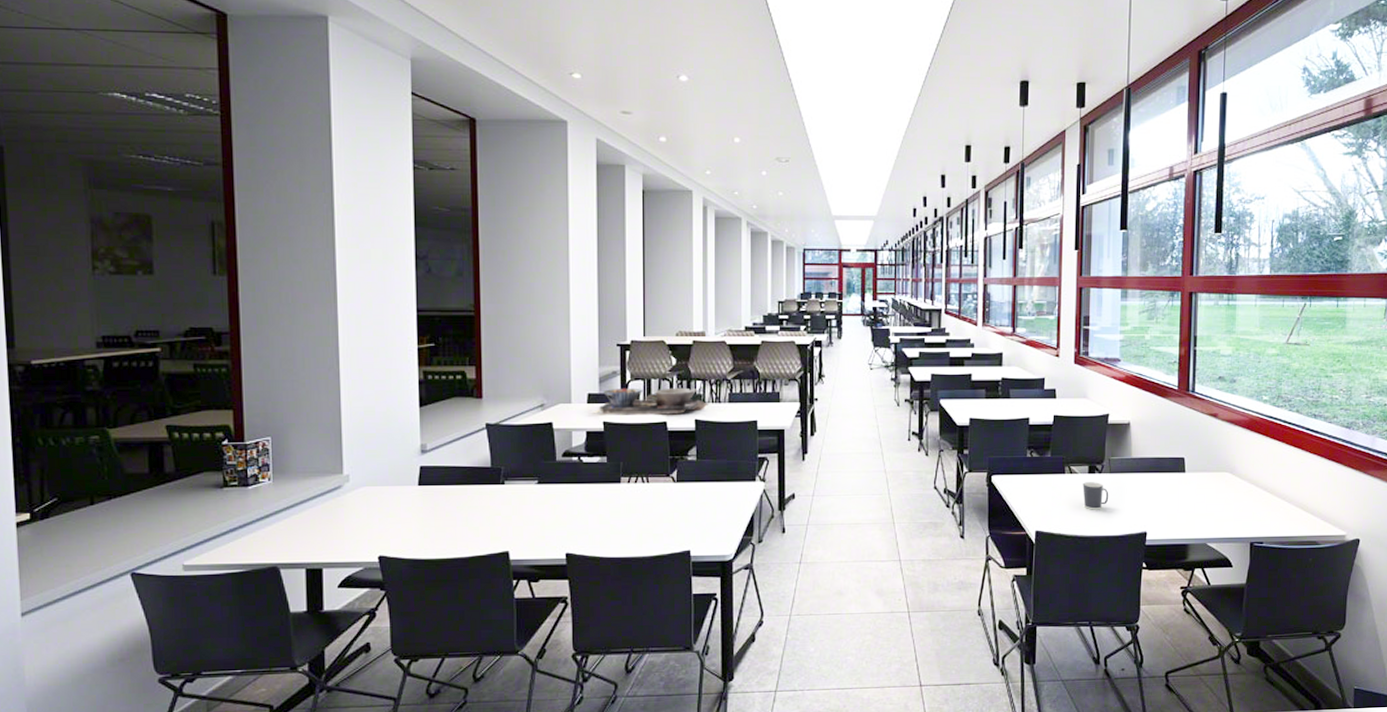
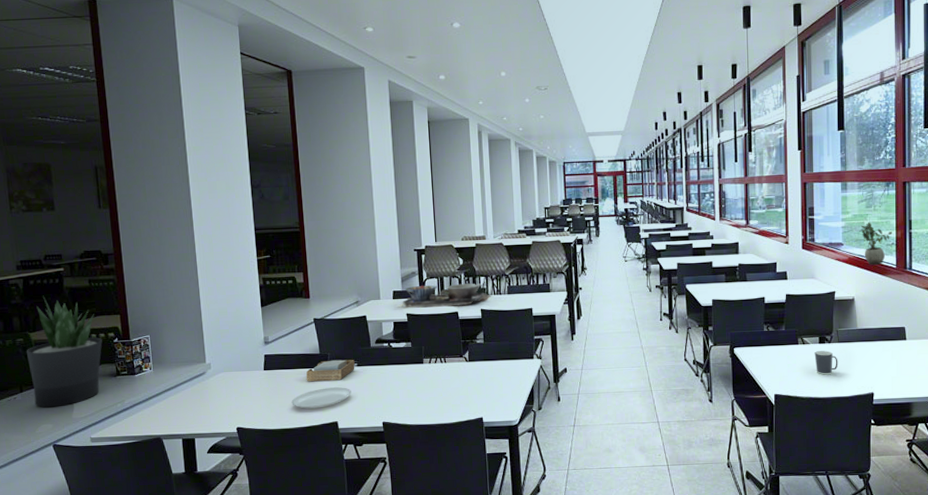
planter: none [103,382,207,525] -> present [27,295,103,408]
plate: none [451,509,528,535] -> present [291,387,351,409]
napkin holder: none [472,475,535,502] -> present [306,359,355,382]
potted plant: none [1139,335,1175,386] -> present [859,221,892,266]

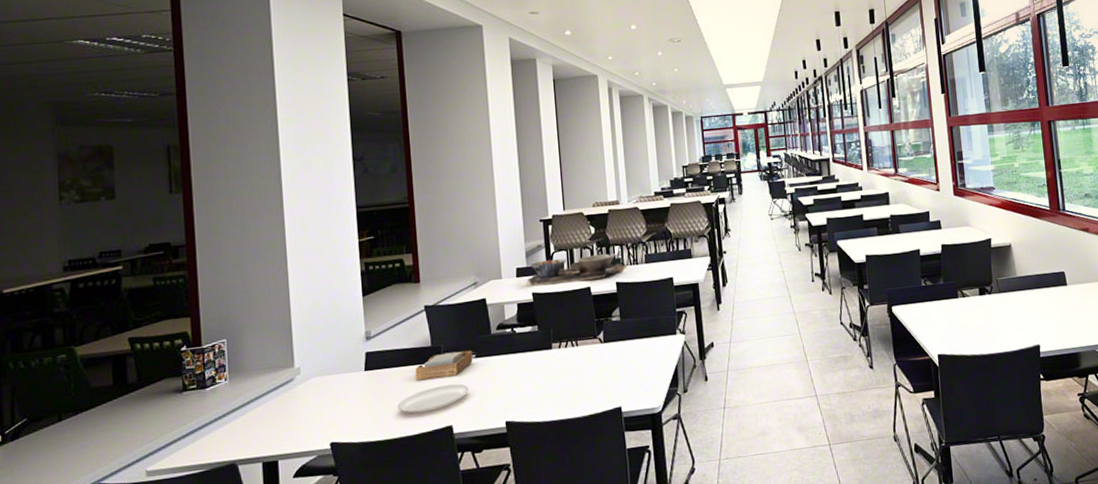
planter: present [27,295,103,408] -> none [70,300,167,439]
mug: present [814,351,838,375] -> none [975,302,1001,330]
potted plant: present [859,221,892,266] -> none [1009,163,1043,209]

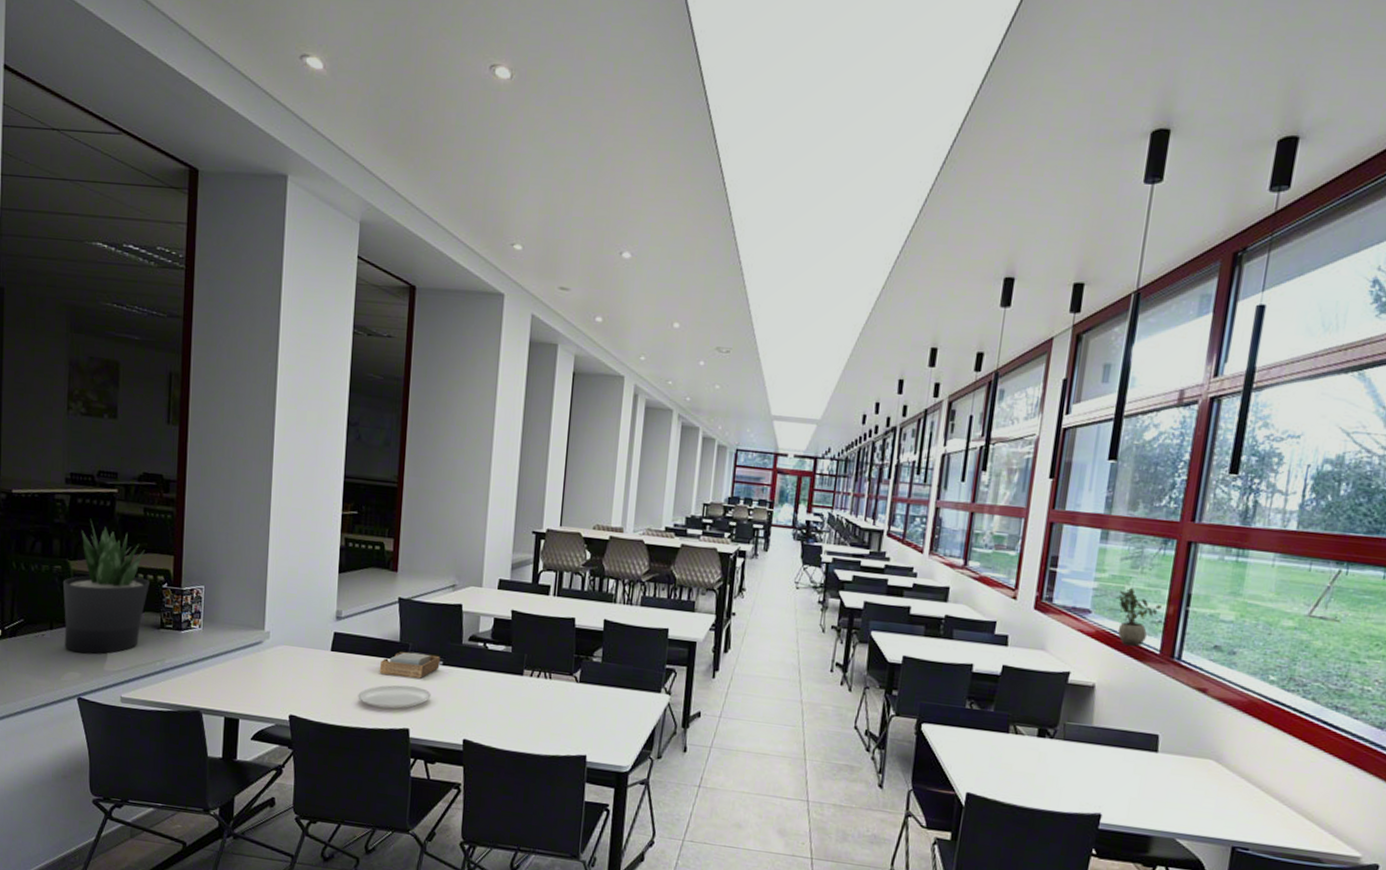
planter: none [70,300,167,439] -> present [63,518,150,654]
food tray: present [518,244,627,287] -> none [498,558,620,612]
potted plant: none [1009,163,1043,209] -> present [1116,587,1162,648]

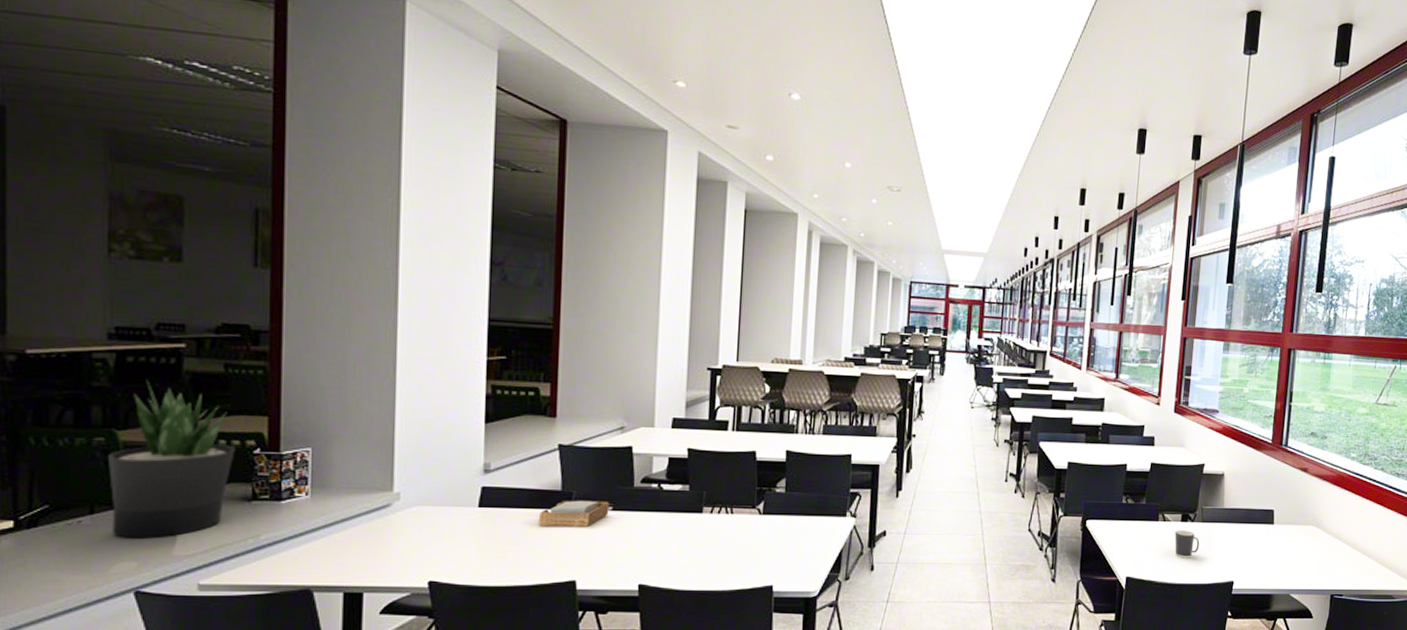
plate: present [358,685,431,709] -> none [513,536,600,562]
mug: none [1027,746,1060,781] -> present [1174,530,1200,558]
potted plant: present [1116,587,1162,648] -> none [1237,389,1272,439]

